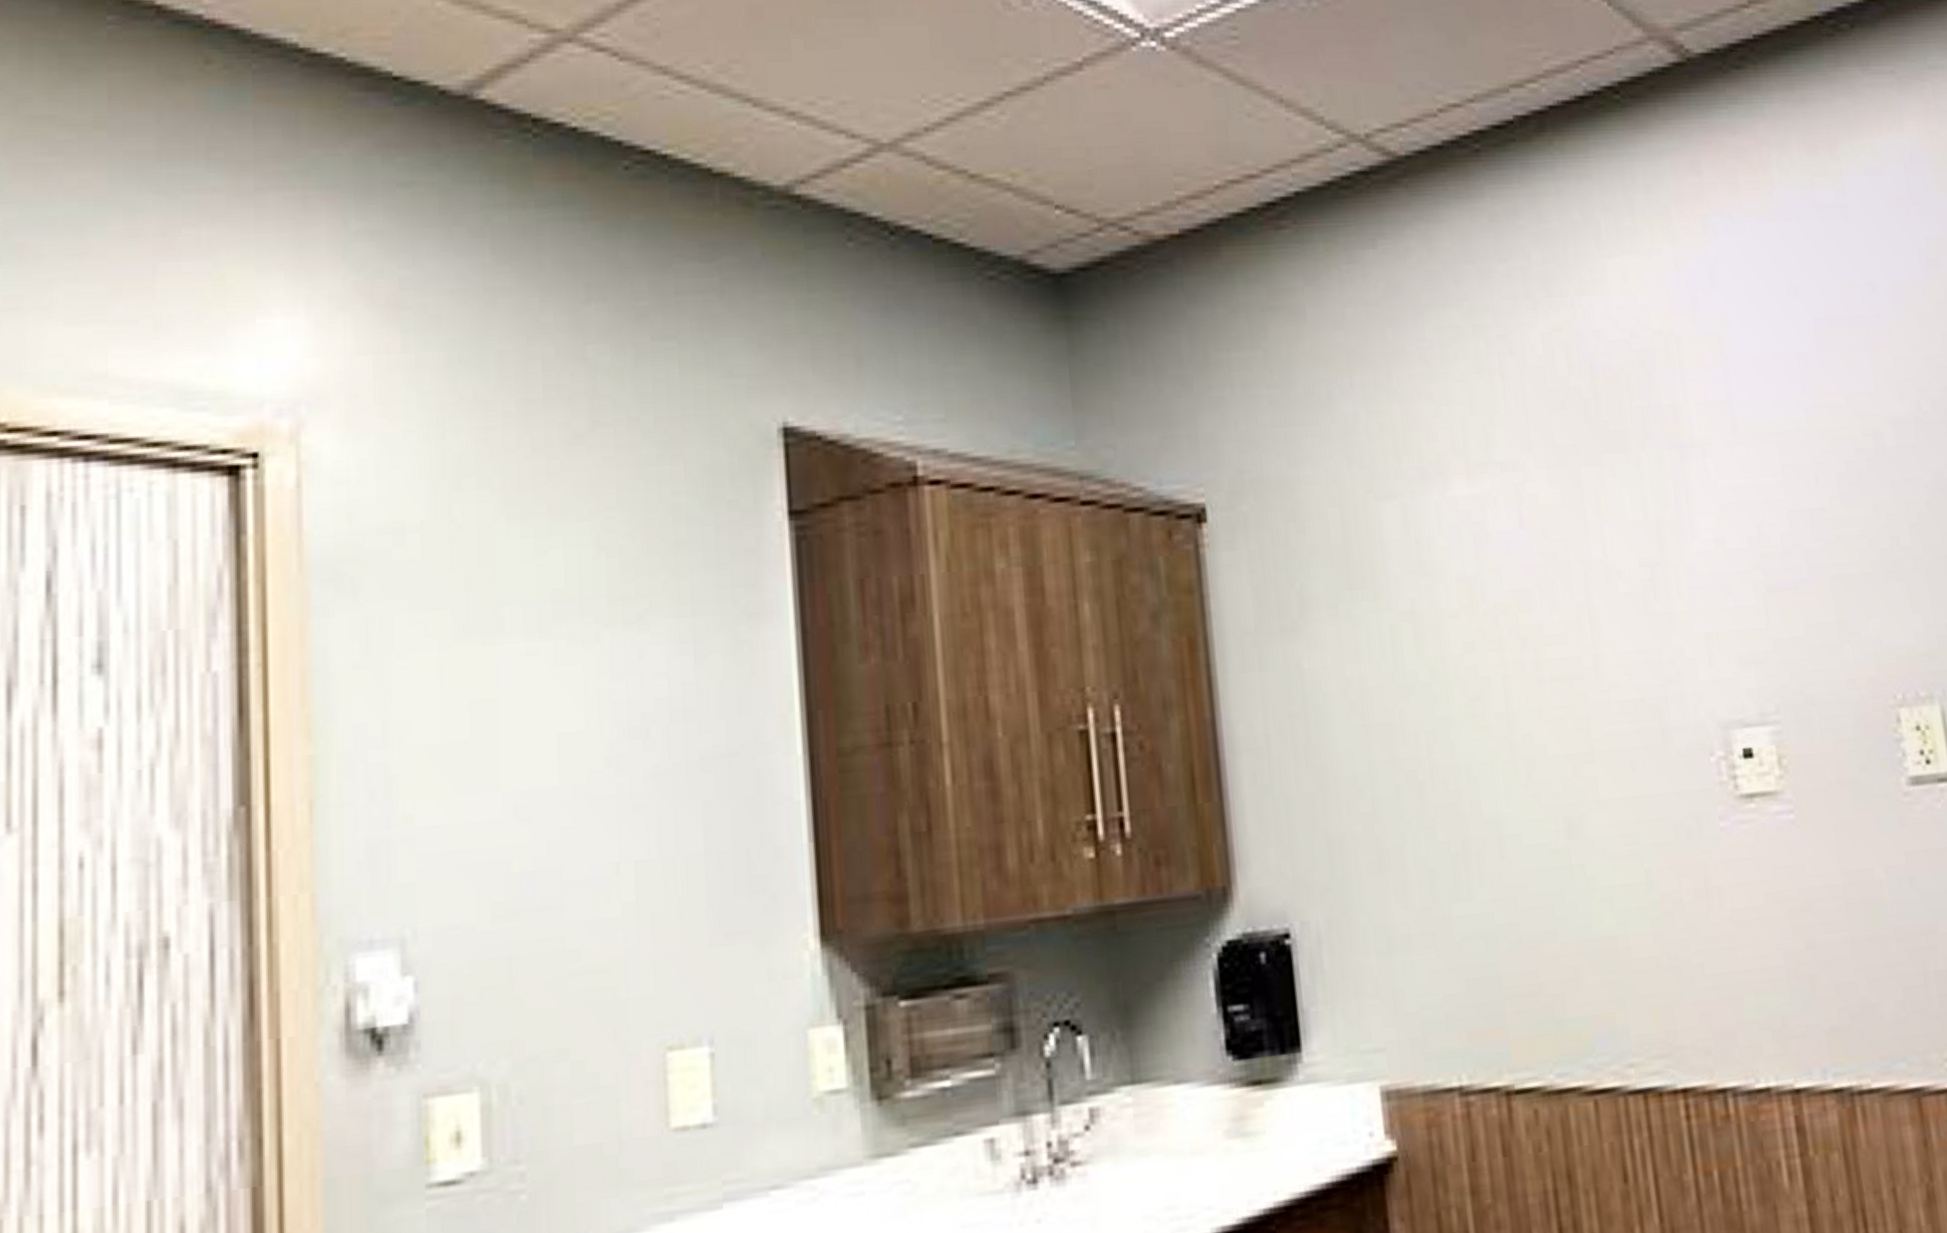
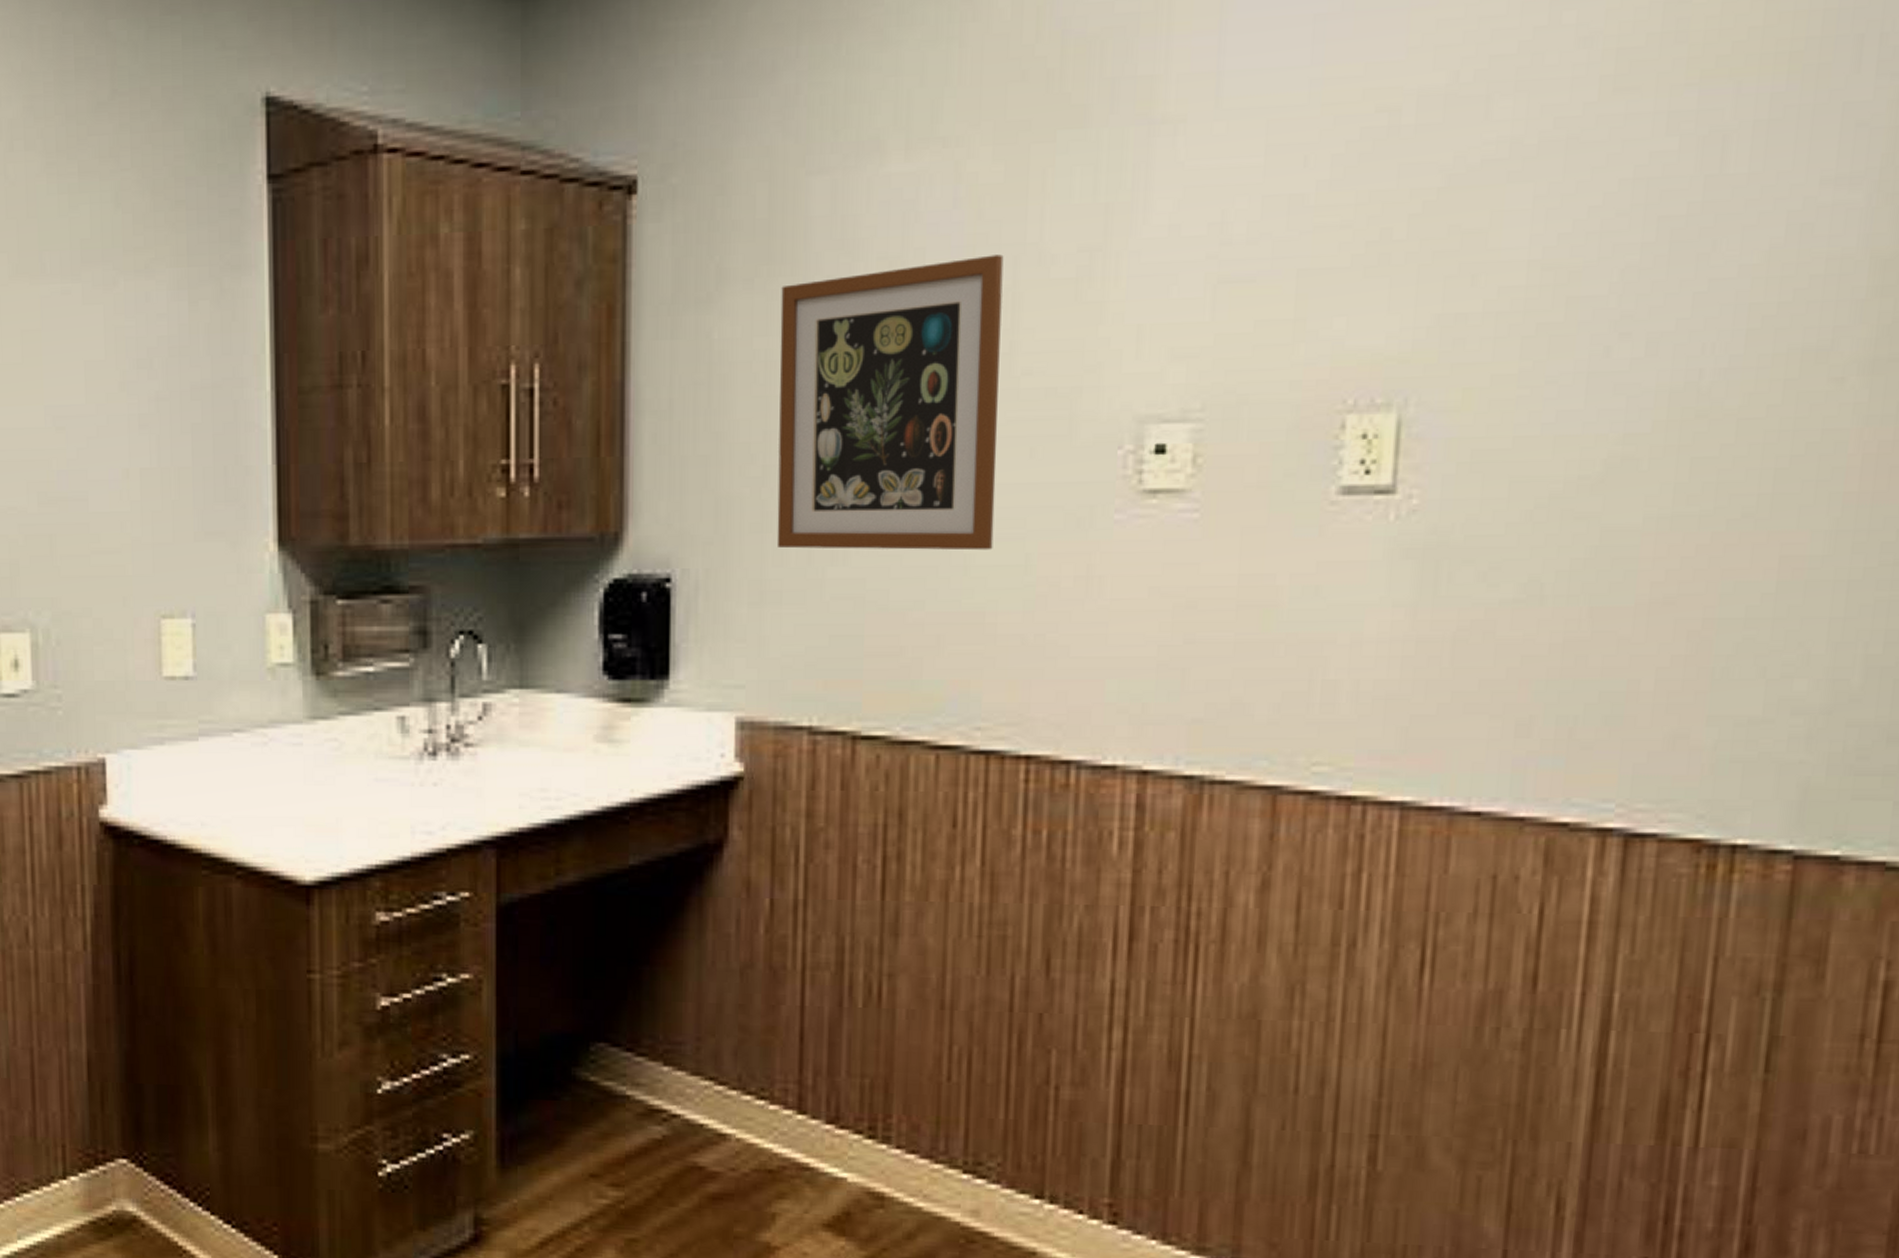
wall art: none [1366,572,1613,887] -> present [776,254,1004,551]

